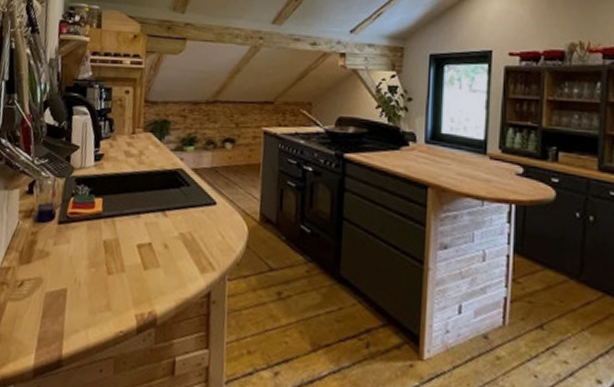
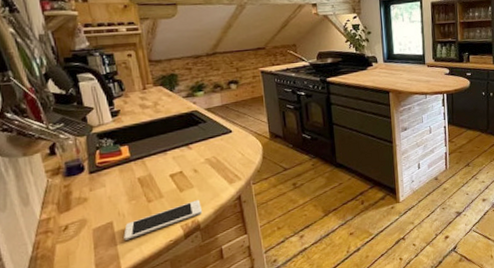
cell phone: none [73,285,164,318] -> present [123,200,203,241]

